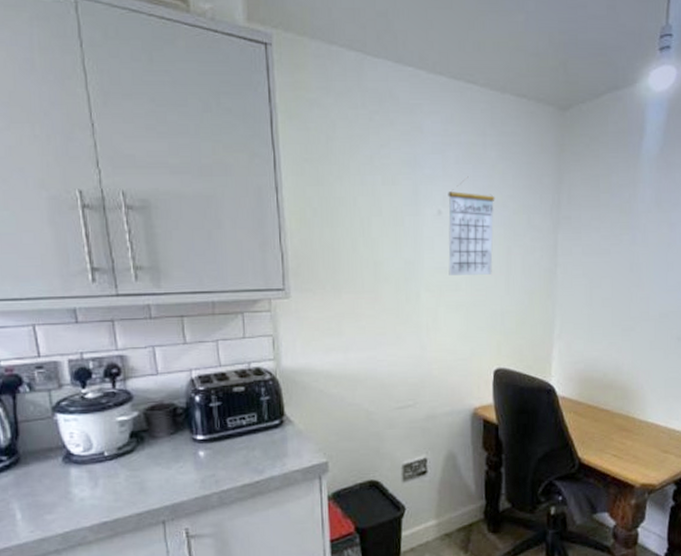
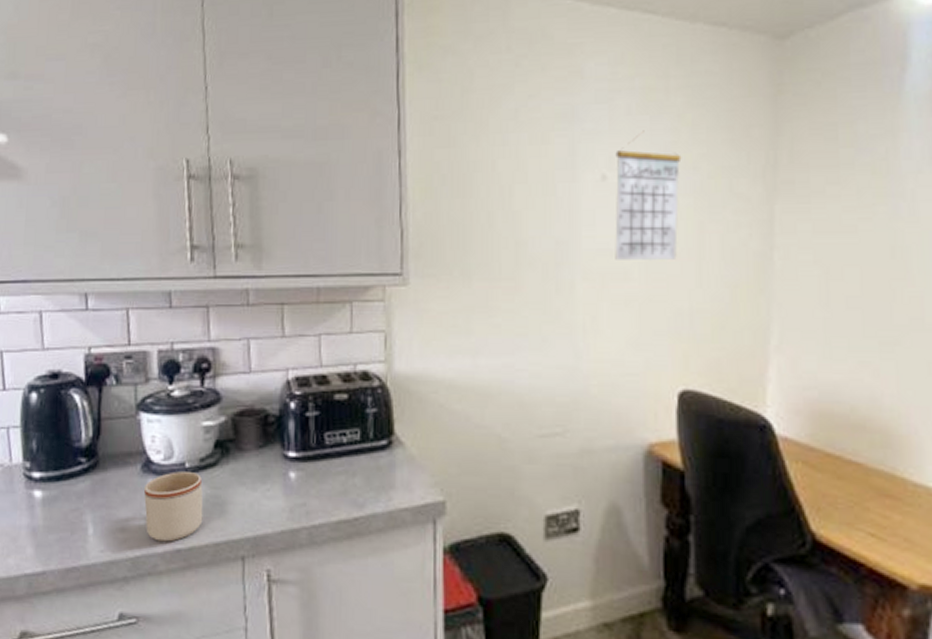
mug: none [66,459,125,518] -> present [143,471,203,542]

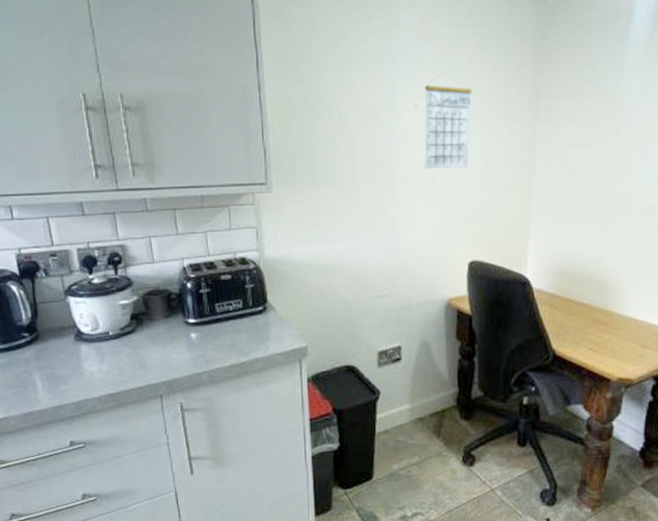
mug: present [143,471,203,542] -> none [78,338,128,389]

